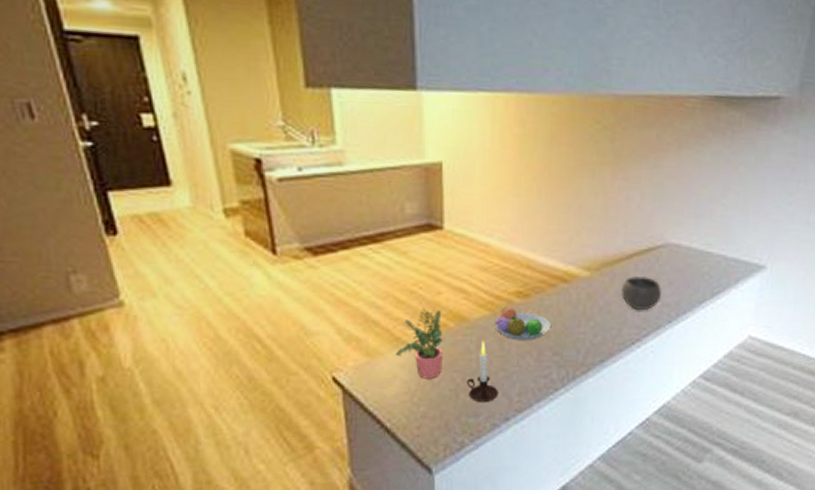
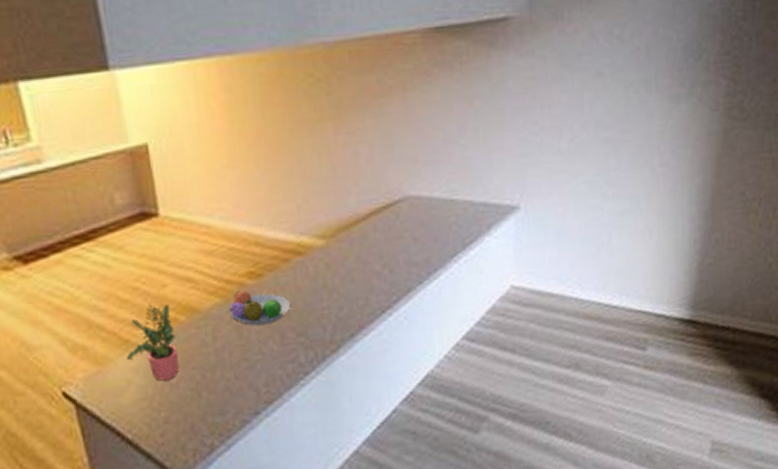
candle: present [466,341,498,403] -> none [206,331,244,399]
bowl: present [621,275,662,311] -> none [361,236,408,274]

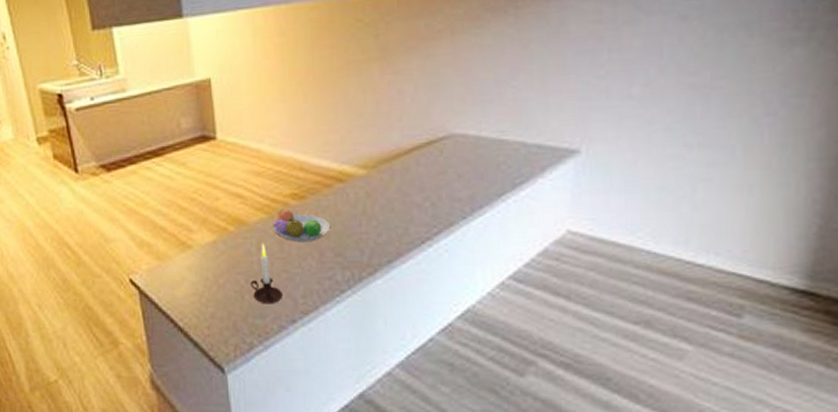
potted plant: present [125,304,179,381] -> none [182,214,226,281]
candle: none [206,331,244,399] -> present [250,243,283,304]

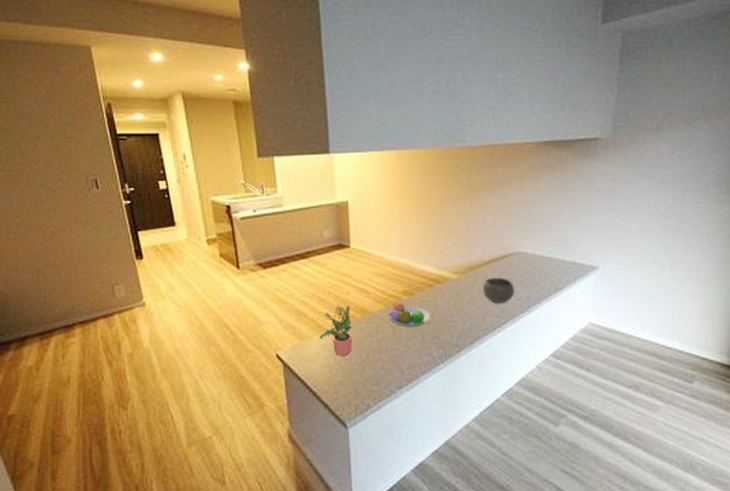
potted plant: none [182,214,226,281] -> present [318,304,352,356]
candle: present [250,243,283,304] -> none [369,328,393,374]
bowl: none [402,170,452,207] -> present [482,277,515,304]

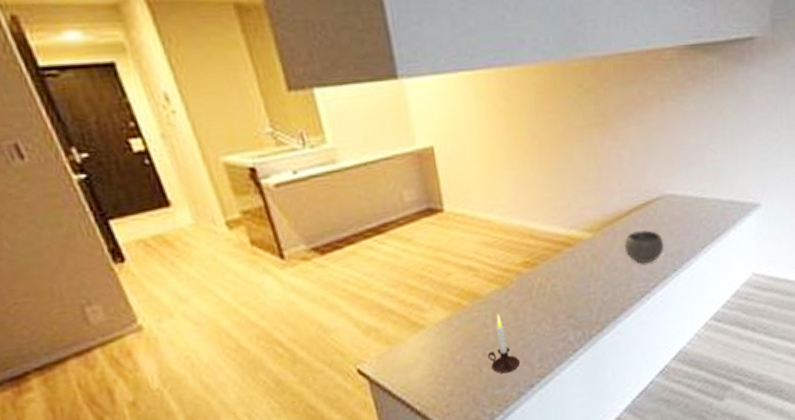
potted plant: present [318,304,352,356] -> none [414,290,463,359]
candle: none [369,328,393,374] -> present [487,314,520,374]
fruit bowl: present [389,302,430,327] -> none [507,277,561,309]

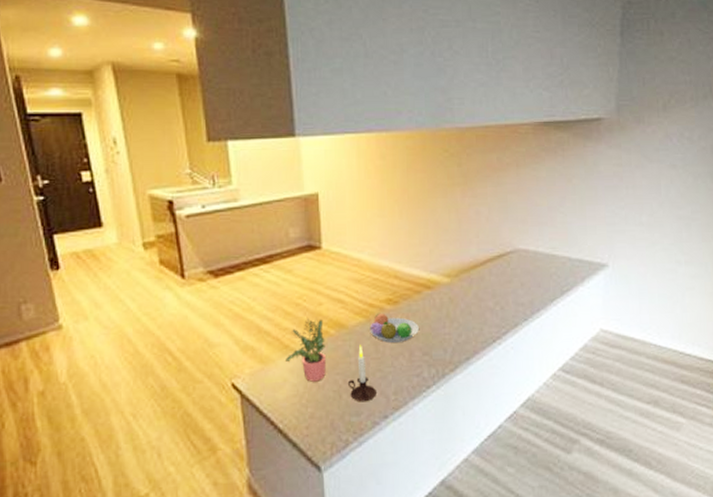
potted plant: none [414,290,463,359] -> present [284,318,326,382]
fruit bowl: none [507,277,561,309] -> present [370,313,419,343]
bowl: present [624,230,665,263] -> none [479,279,516,311]

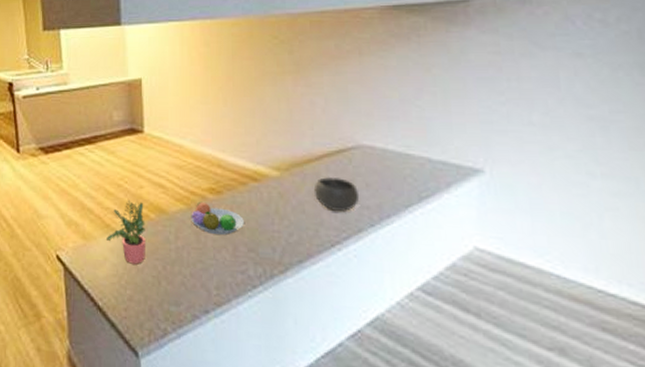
candle: present [347,345,376,402] -> none [167,233,197,293]
bowl: none [479,279,516,311] -> present [313,176,360,213]

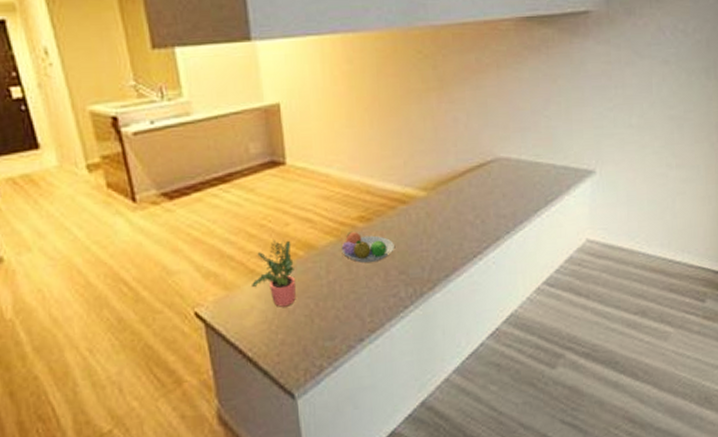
bowl: present [313,176,360,213] -> none [457,191,498,224]

